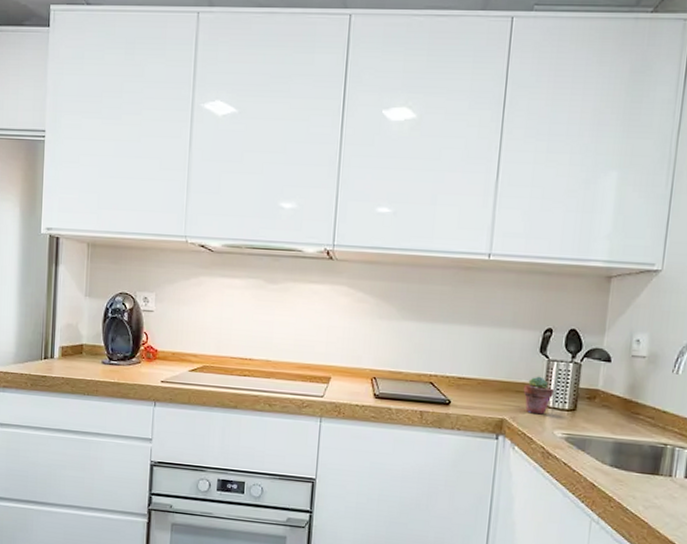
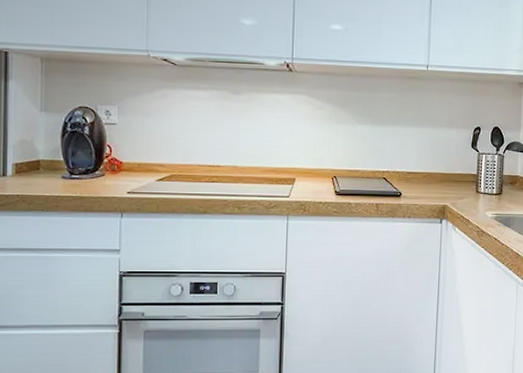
potted succulent: present [523,376,555,415] -> none [460,167,485,200]

